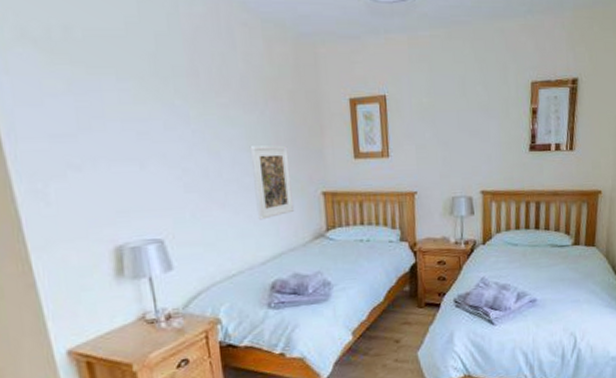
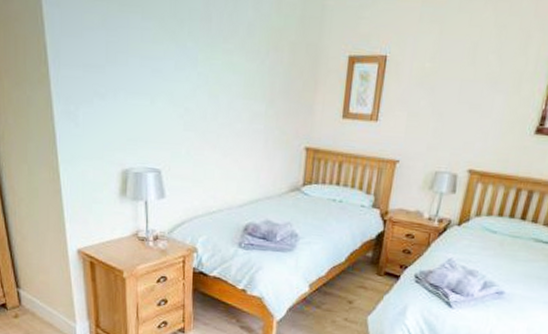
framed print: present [249,145,295,220] -> none [242,94,281,166]

